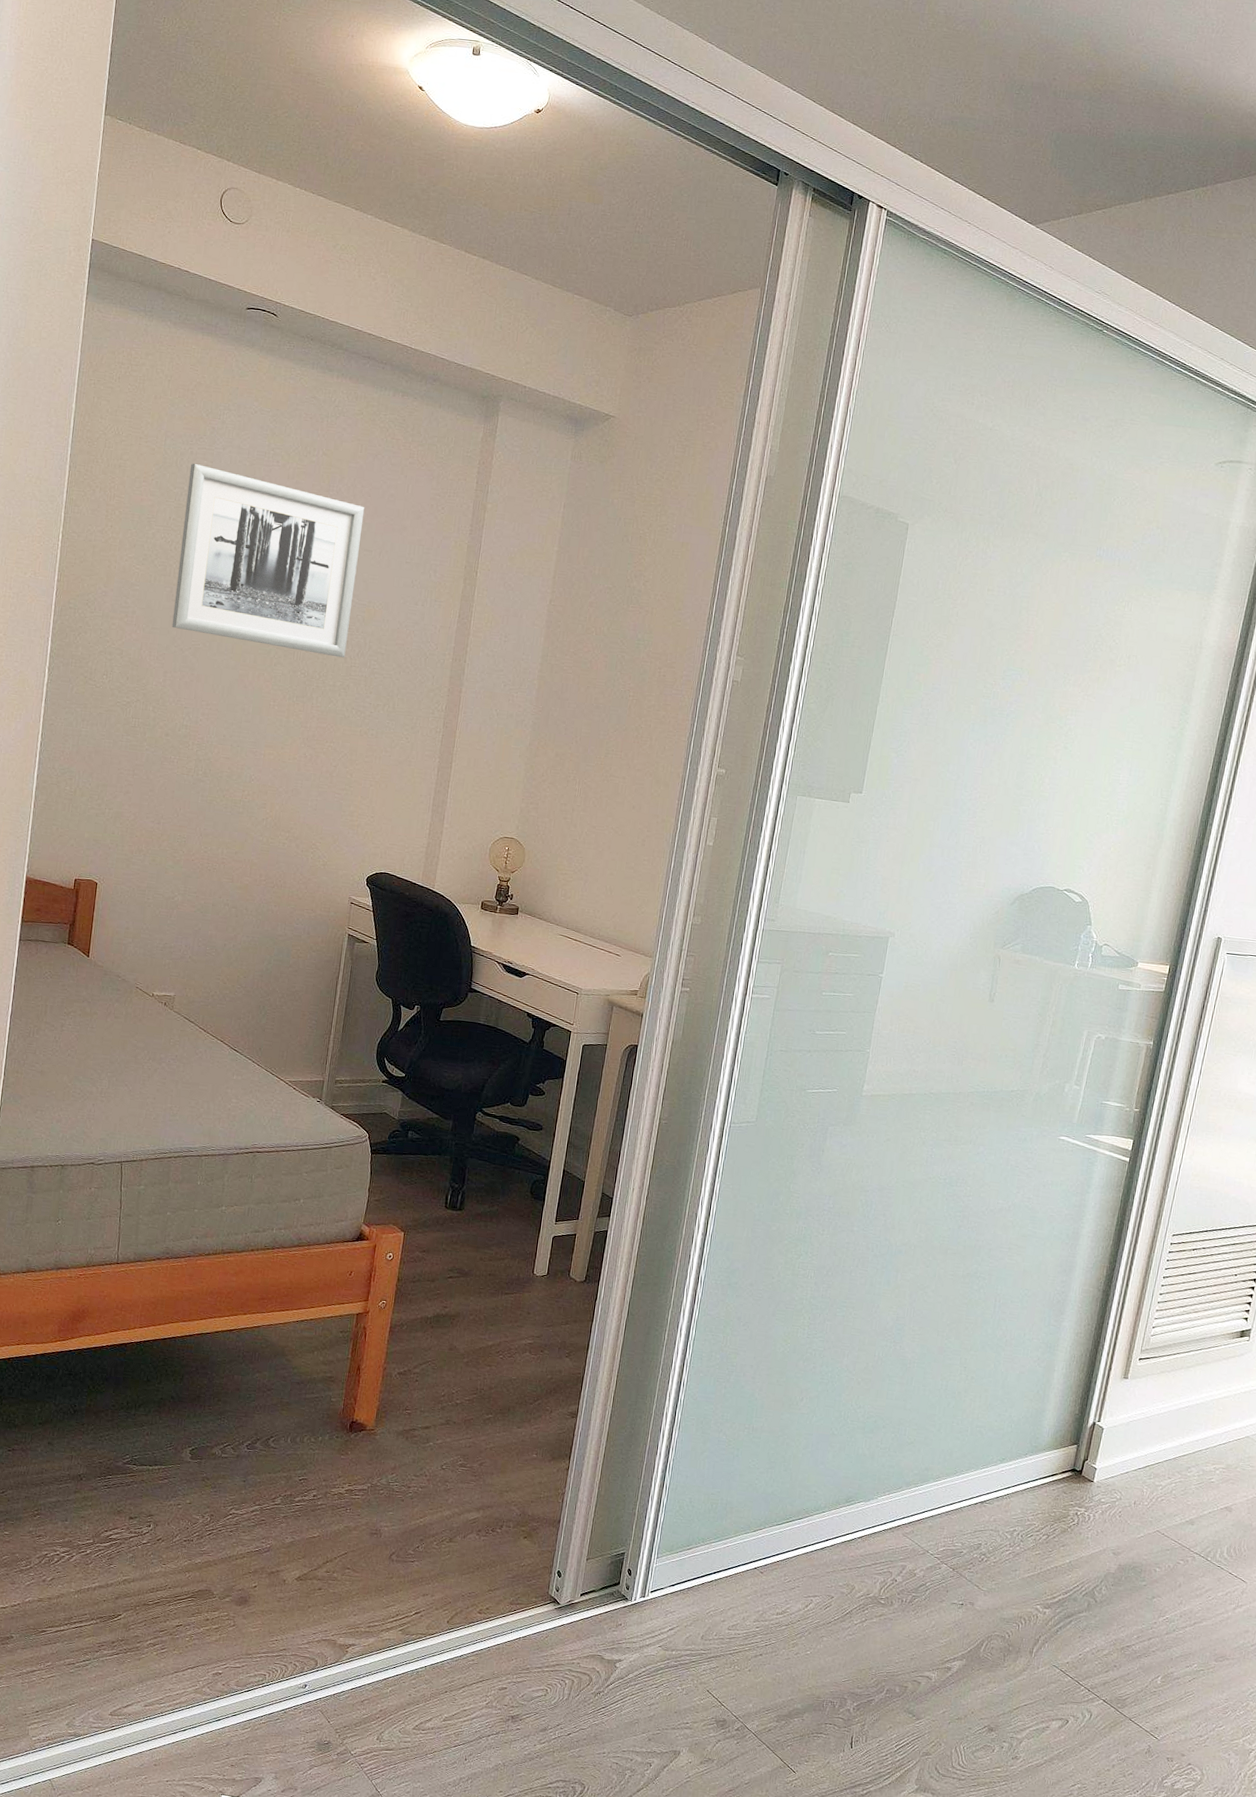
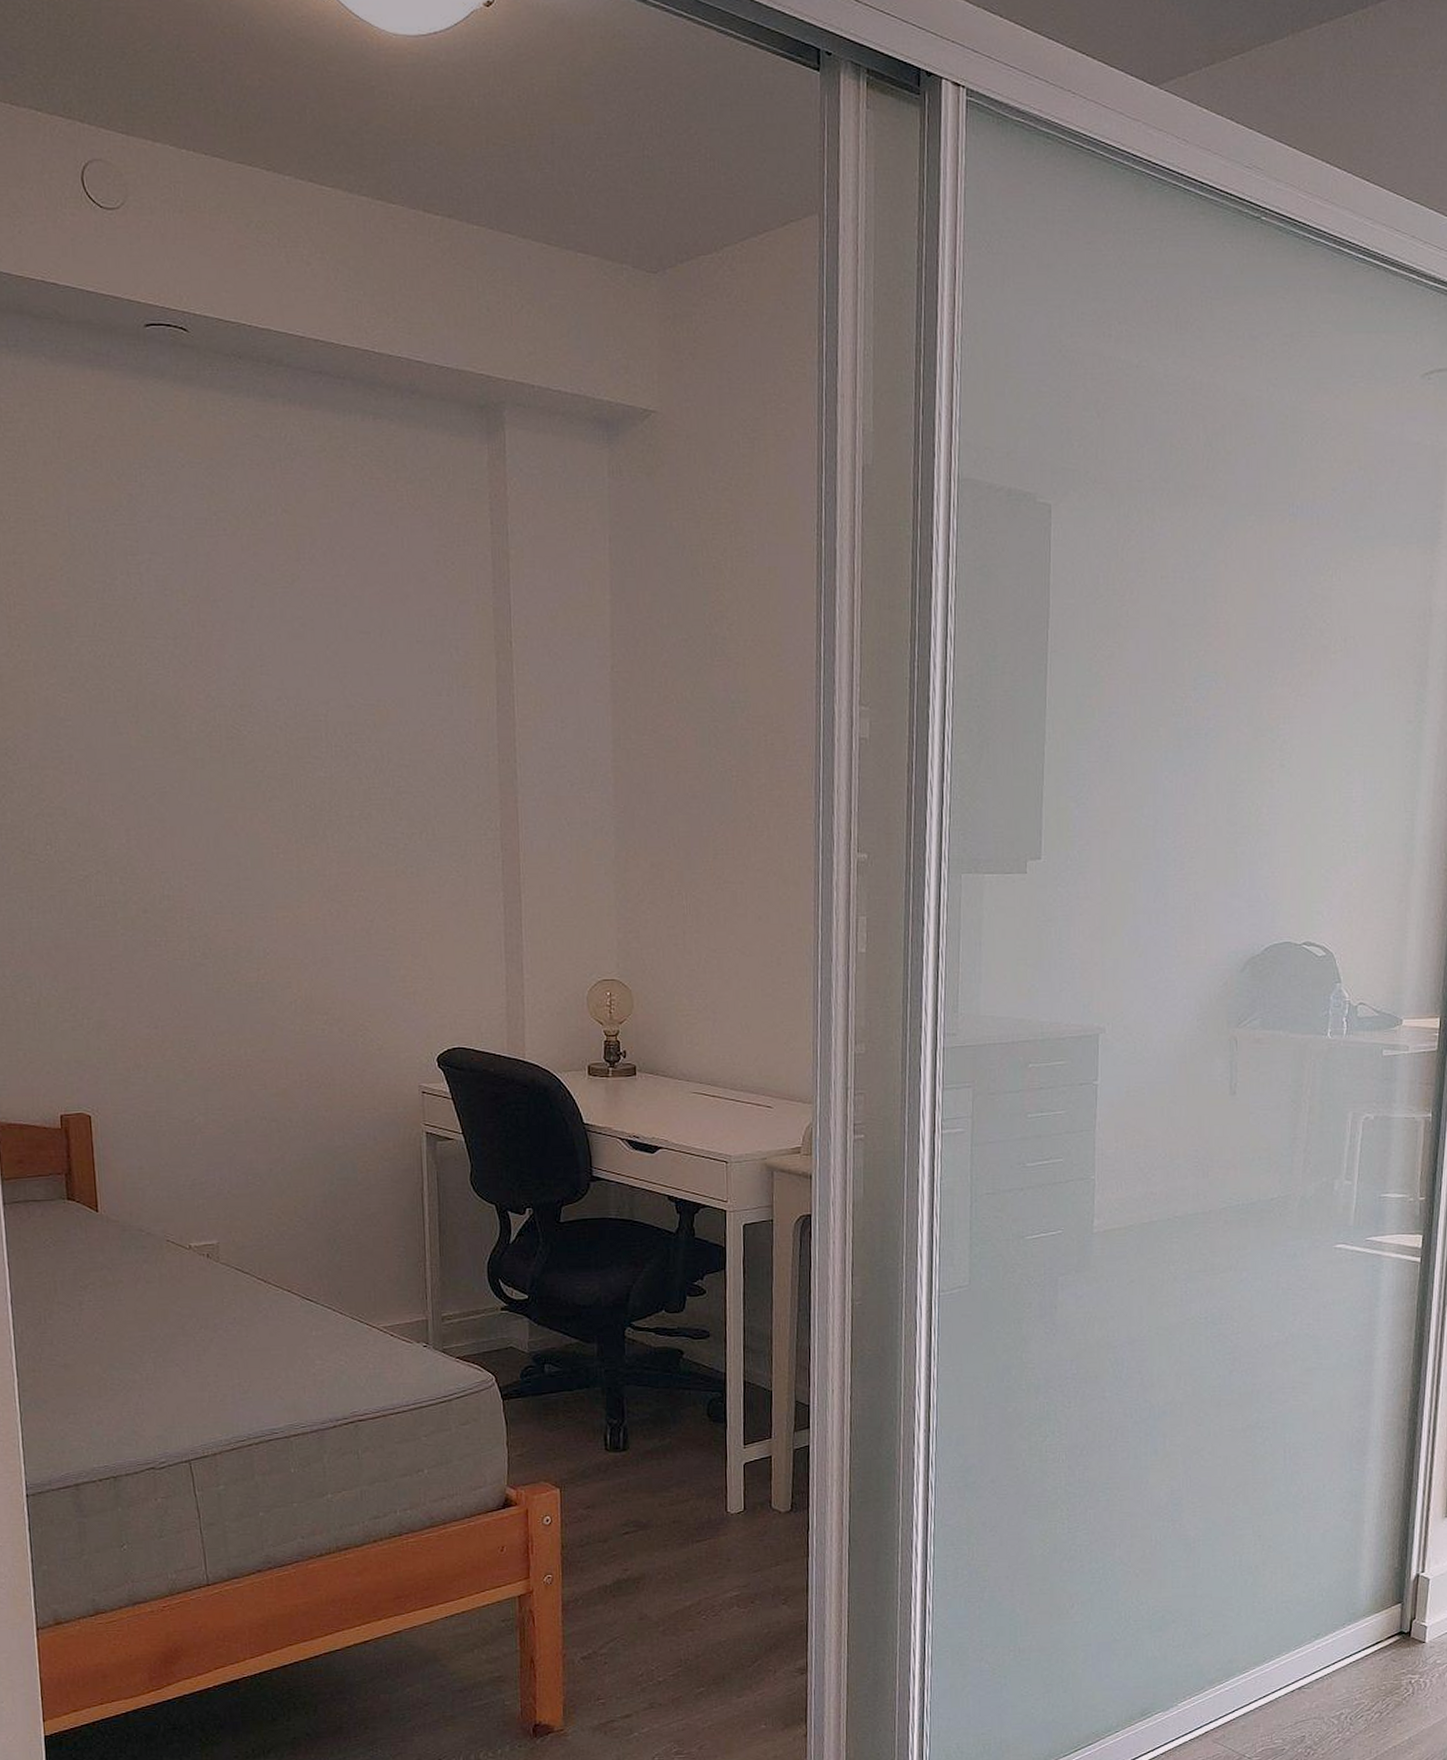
wall art: present [171,464,365,658] -> none [109,547,359,779]

